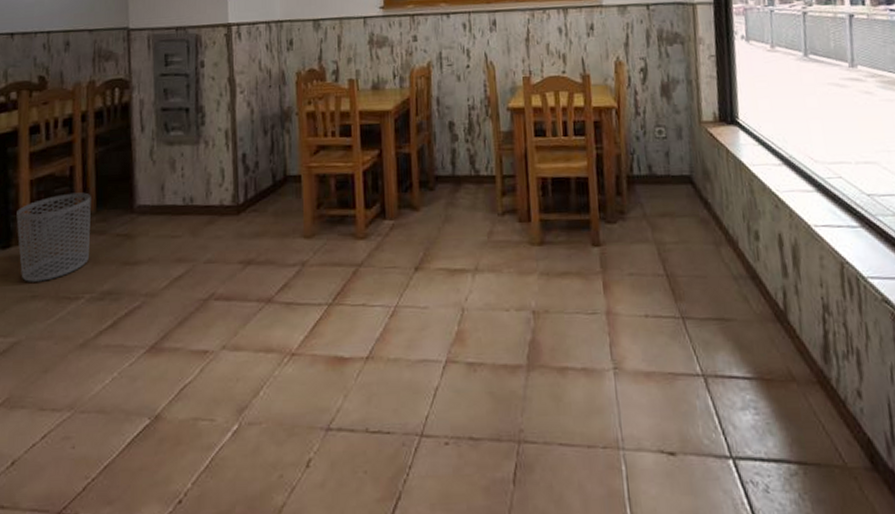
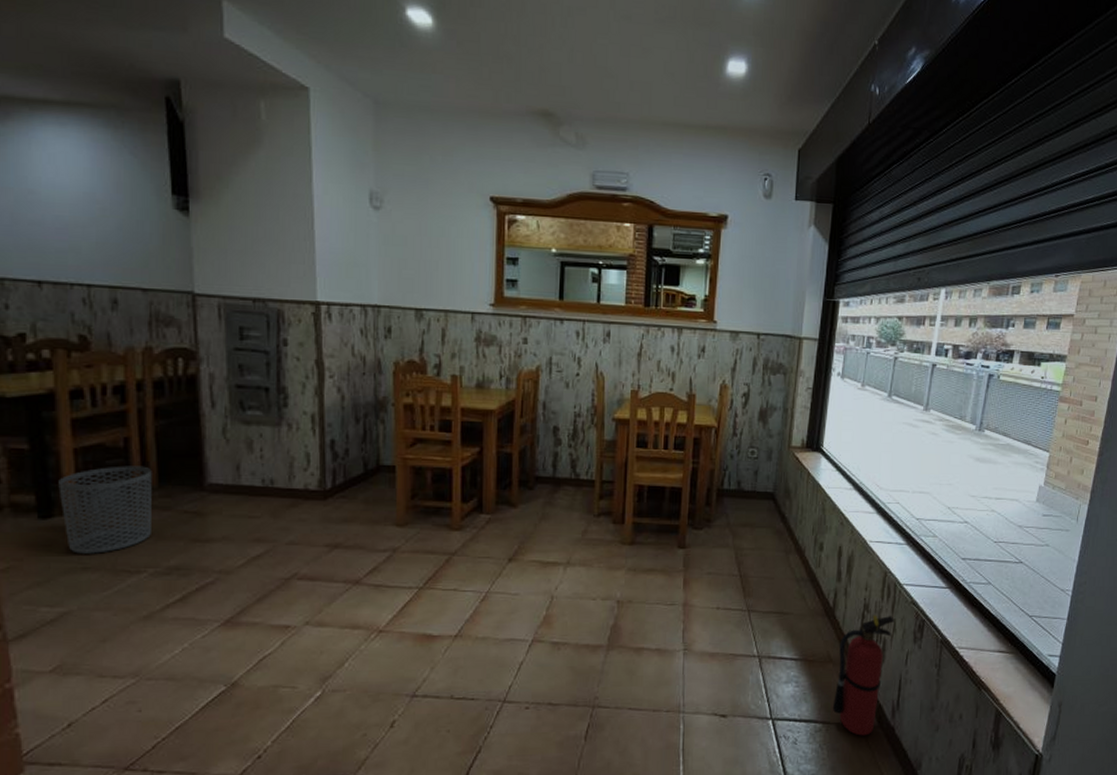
fire extinguisher: none [800,318,868,482] -> present [832,615,894,736]

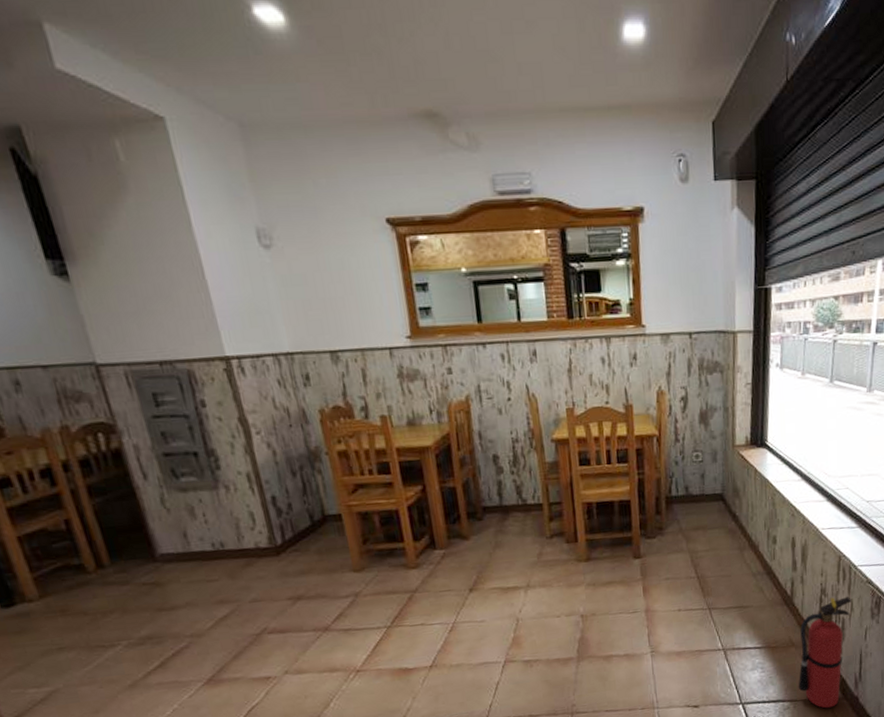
waste bin: present [58,465,152,554] -> none [11,545,116,636]

